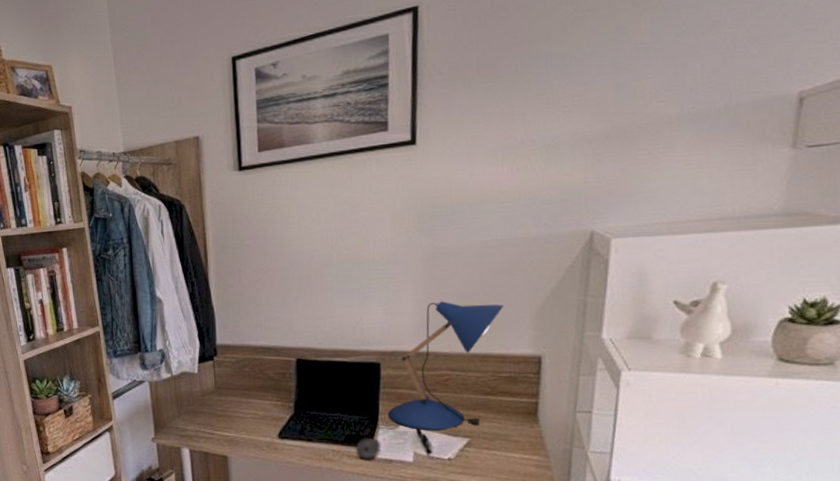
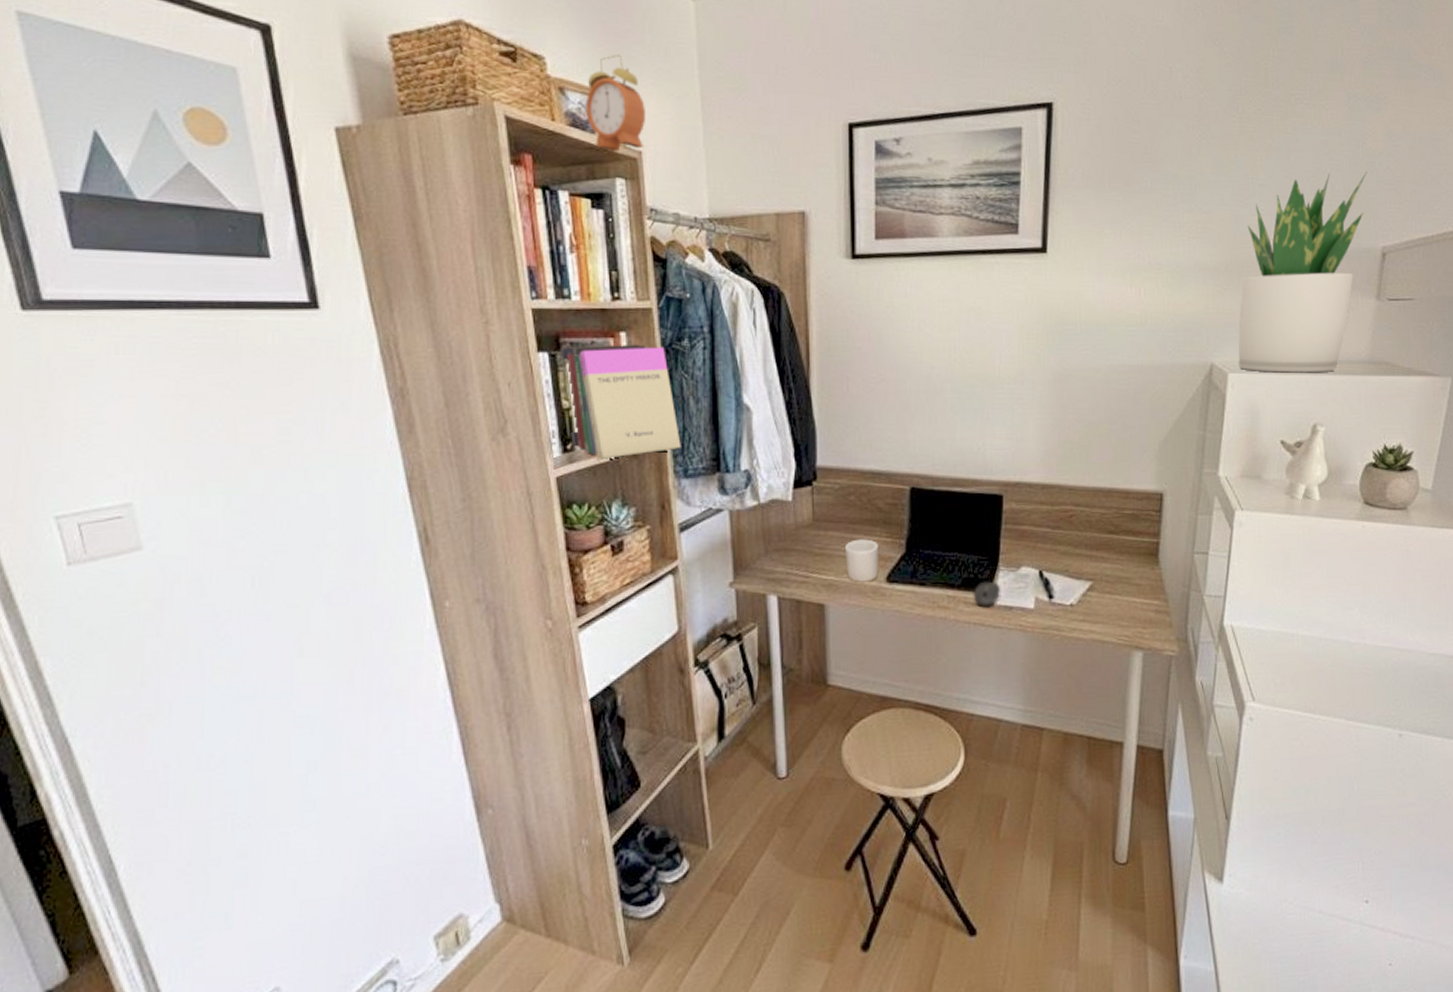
books: none [21,257,111,346] -> present [559,345,681,460]
alarm clock: none [30,33,73,110] -> present [585,54,645,152]
mug: none [243,403,271,438] -> present [845,539,878,582]
desk lamp: present [388,301,504,430] -> none [1010,428,1129,572]
planter: none [622,15,779,235] -> present [1238,172,1367,373]

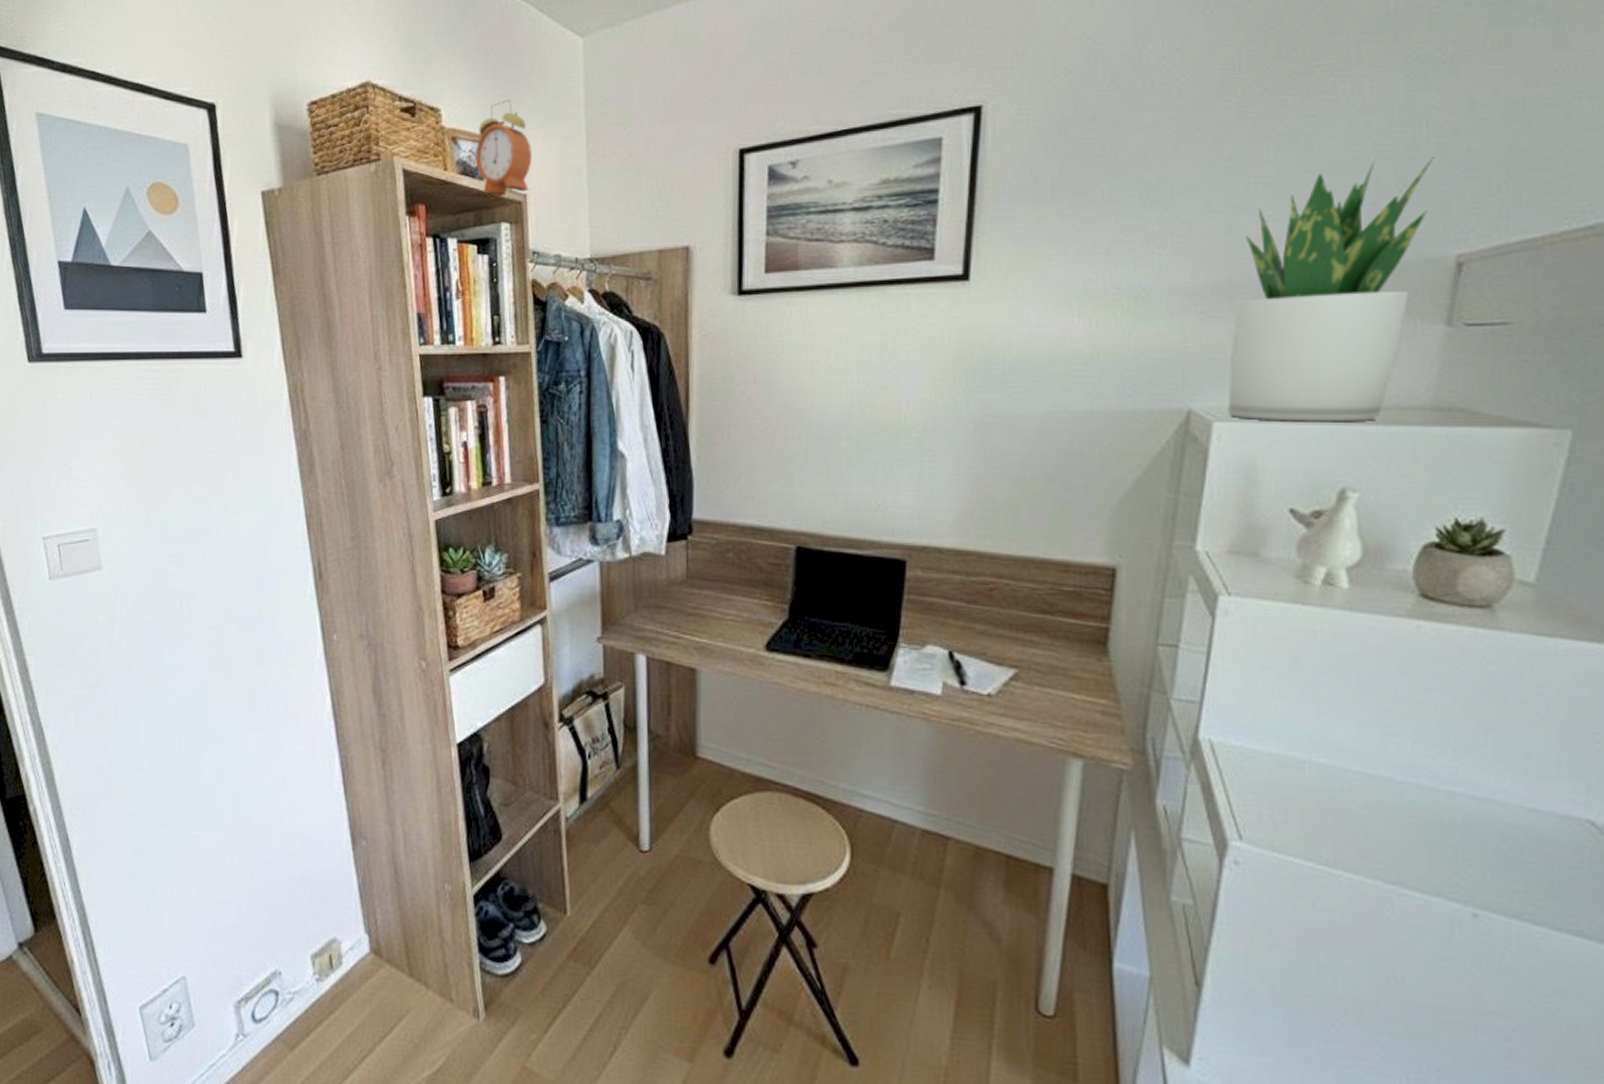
books: present [559,345,681,460] -> none [443,389,554,505]
mug: present [845,539,878,582] -> none [721,600,757,648]
computer mouse: present [974,581,1001,608] -> none [868,658,901,689]

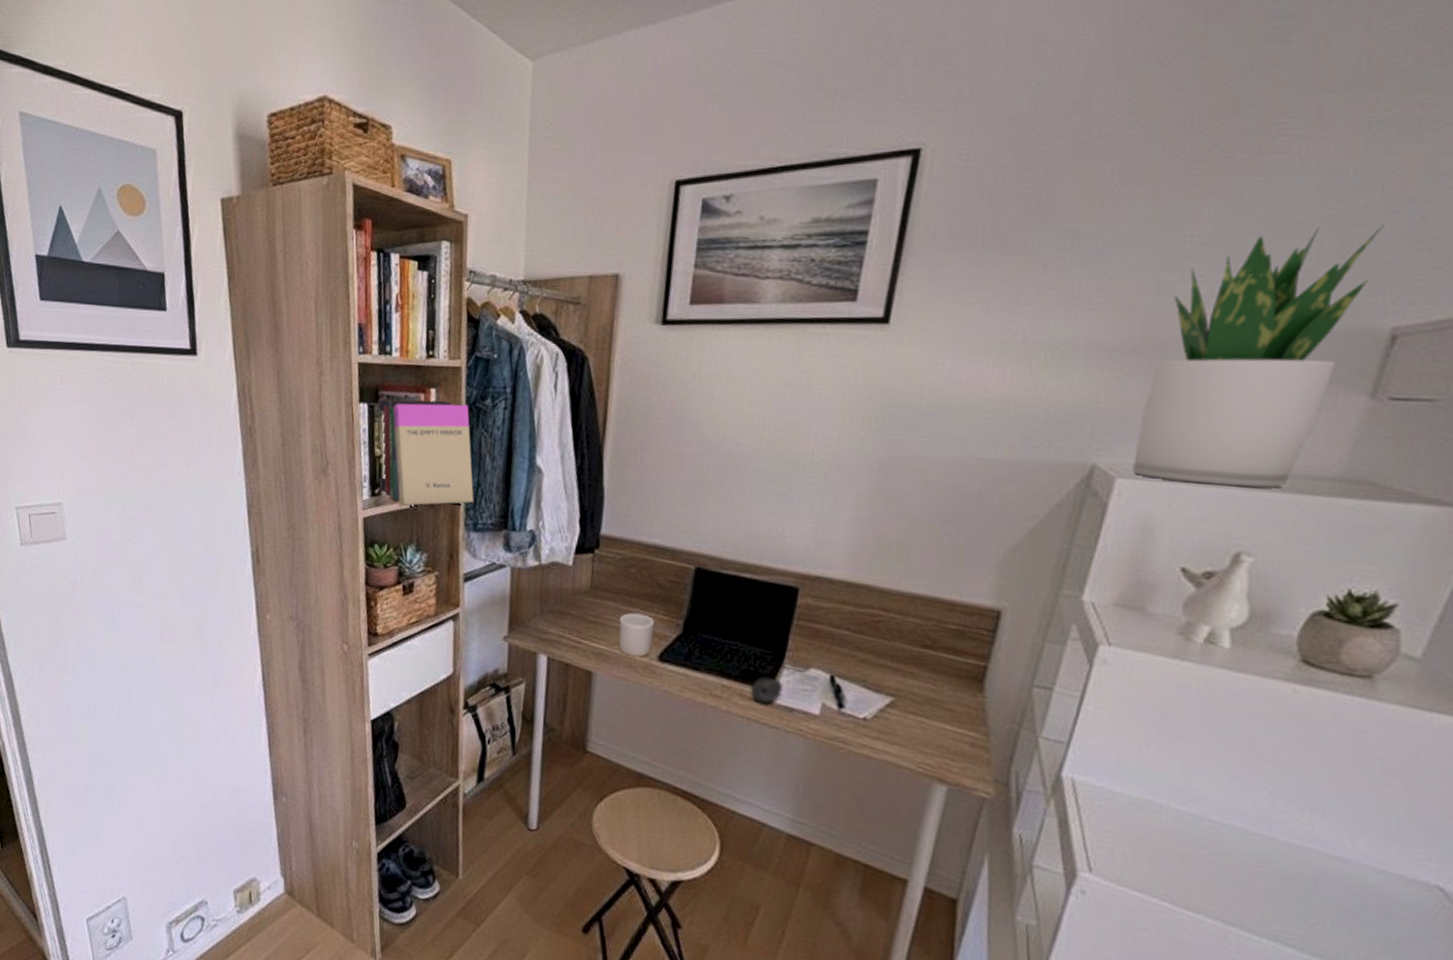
books: none [443,389,554,505] -> present [377,399,474,507]
alarm clock: present [475,99,532,197] -> none [421,120,476,216]
mug: none [721,600,757,648] -> present [618,612,654,657]
computer mouse: none [868,658,901,689] -> present [751,676,784,705]

